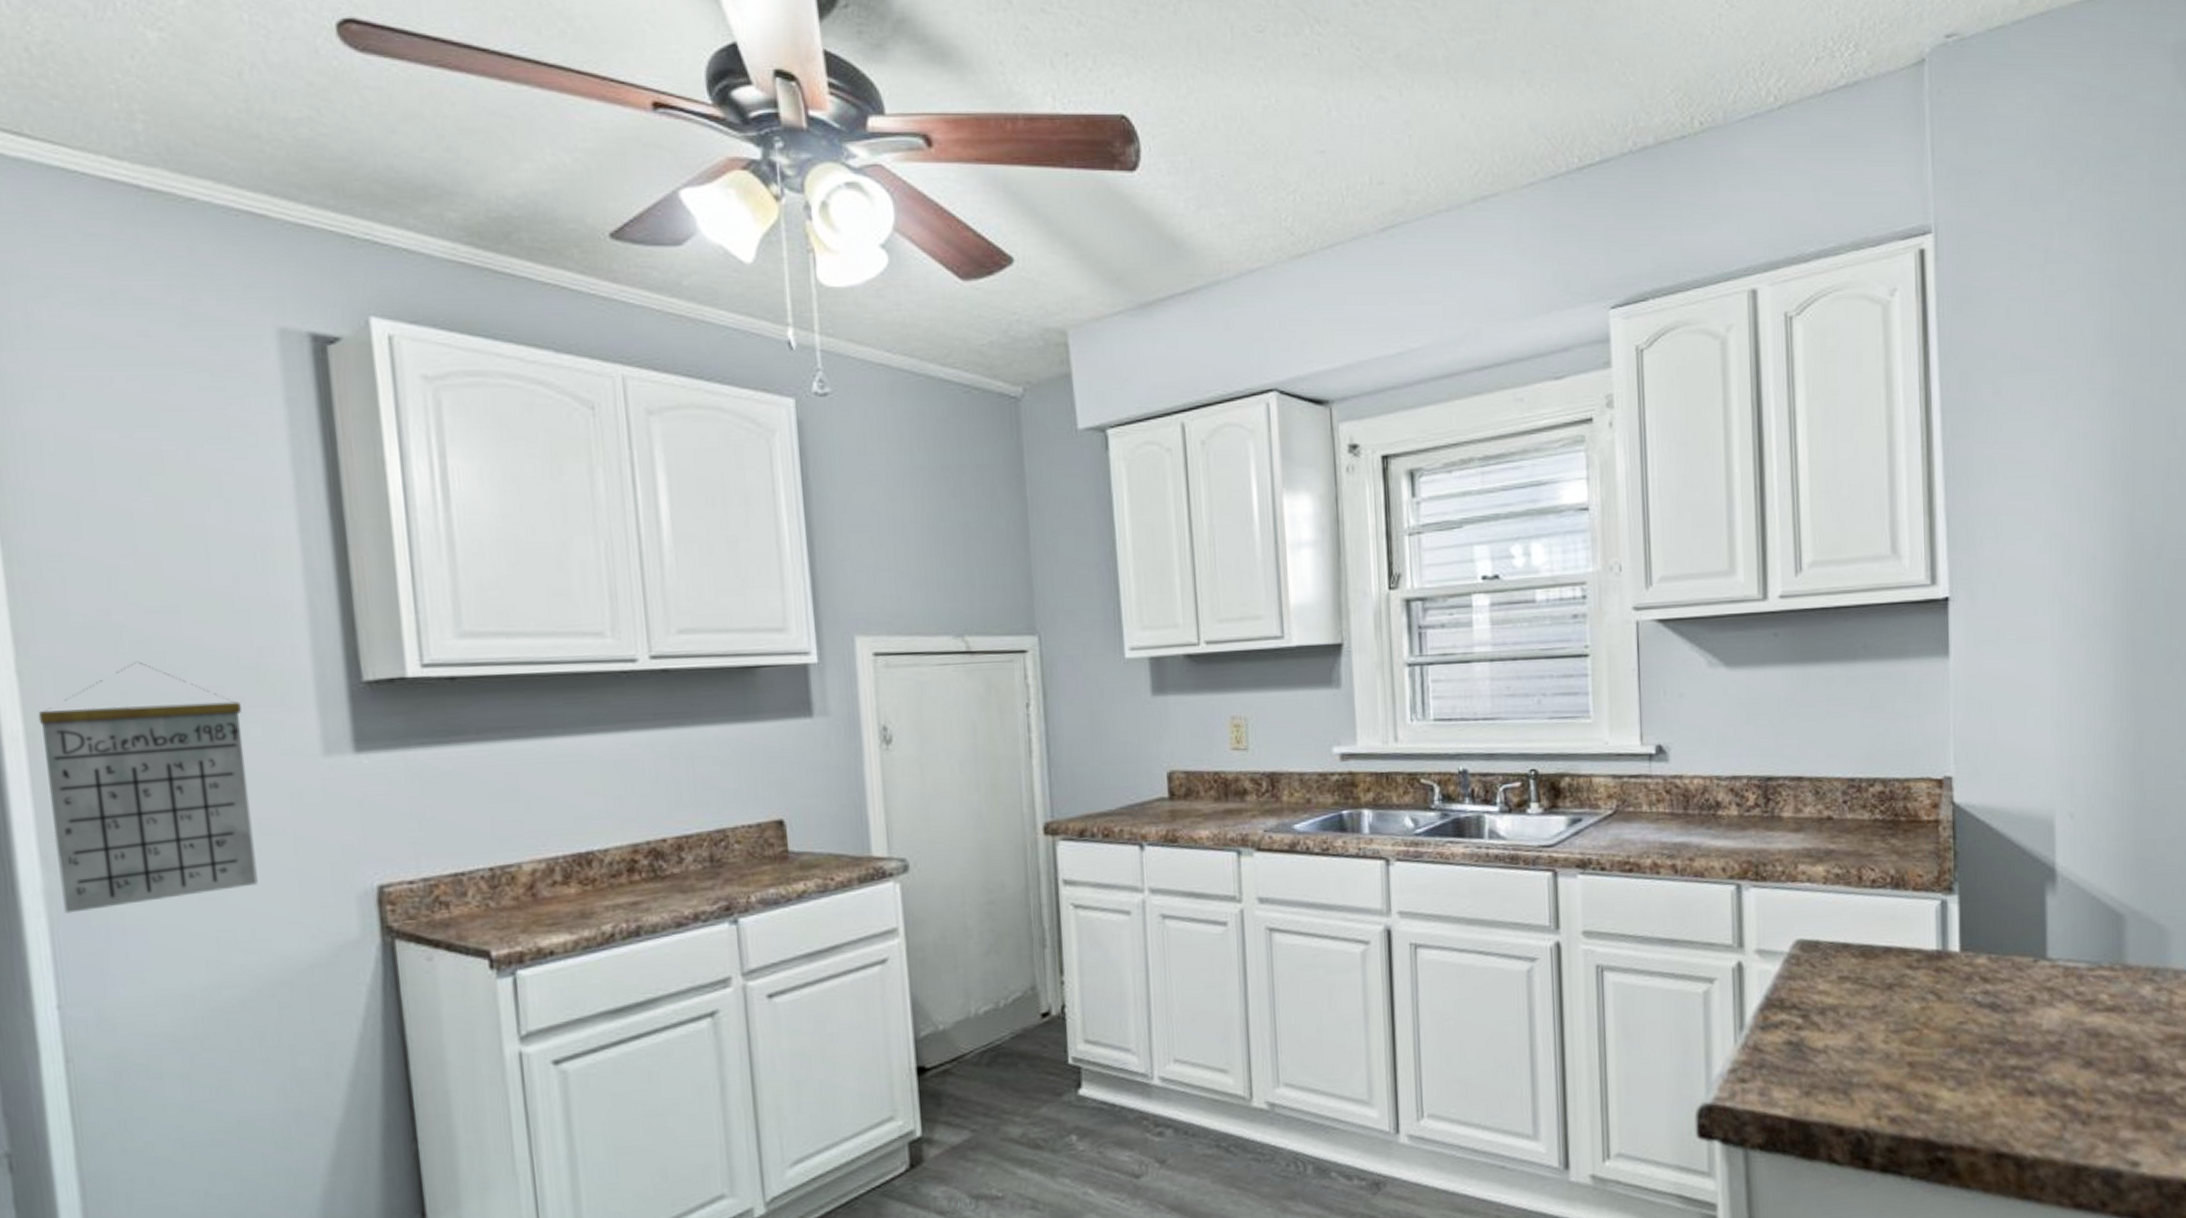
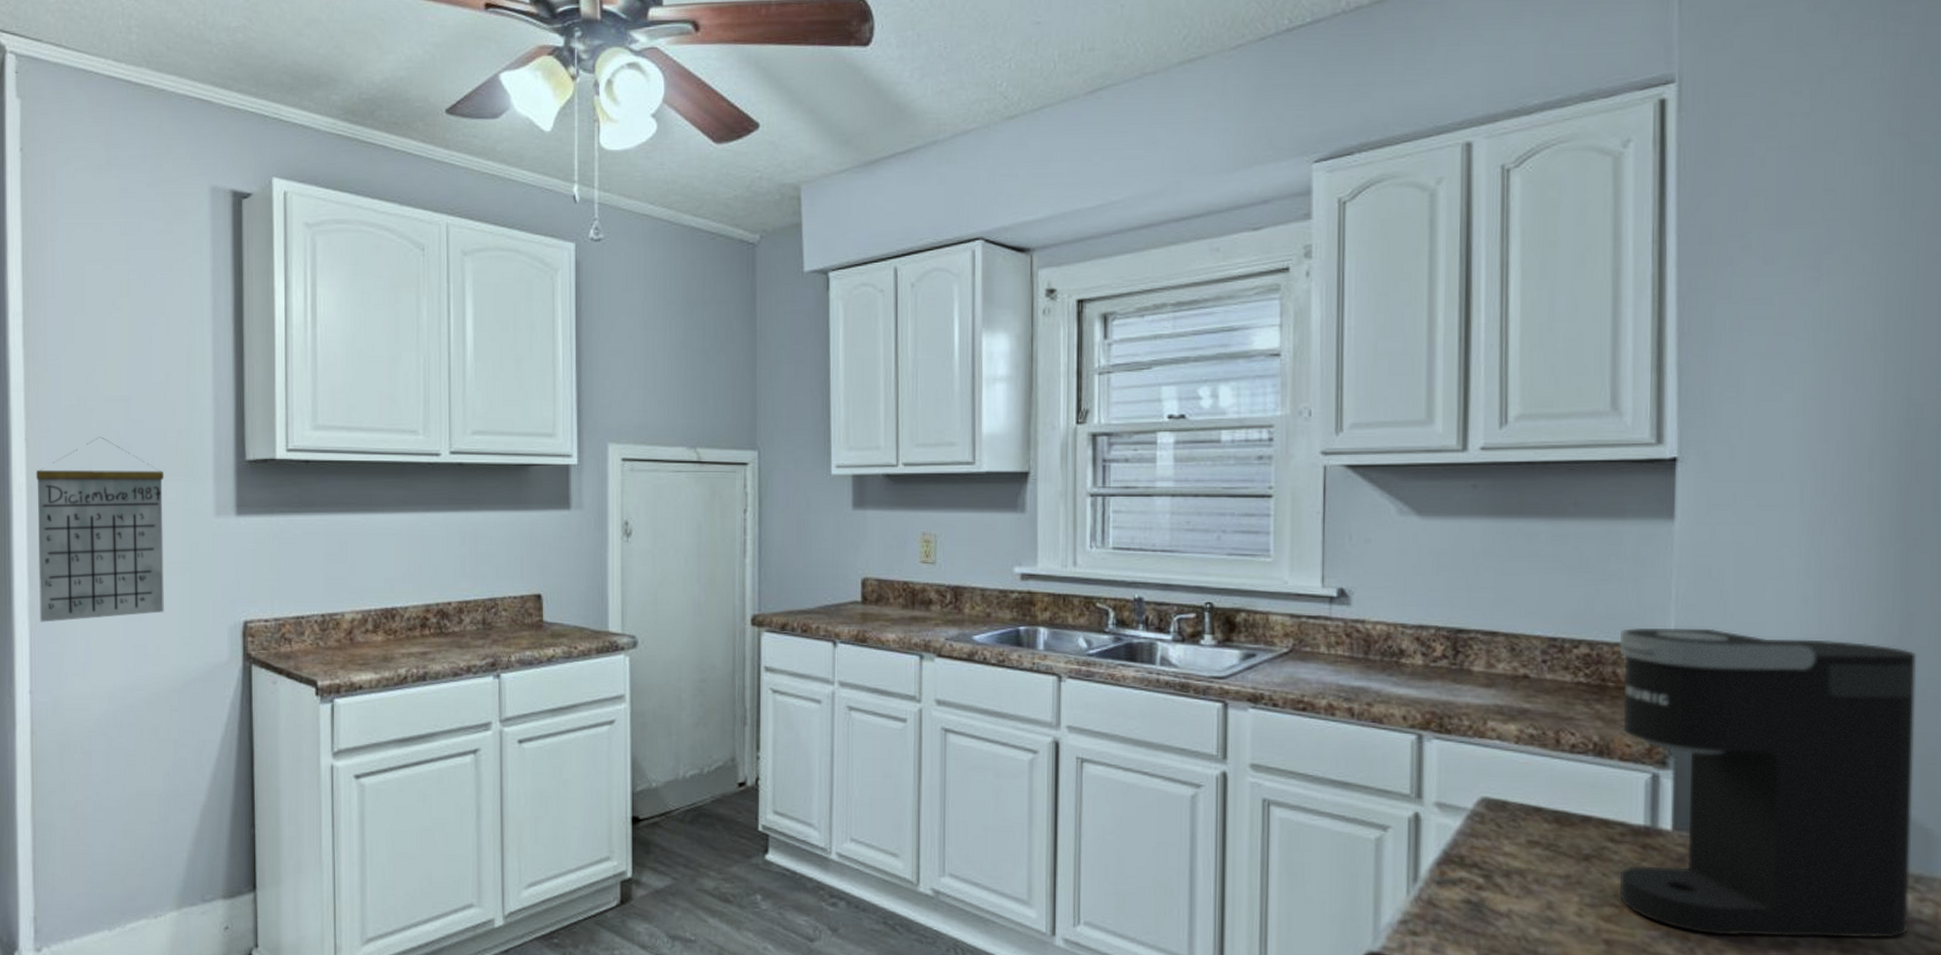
coffee maker: none [1908,757,2149,1045] -> present [1619,627,1916,939]

